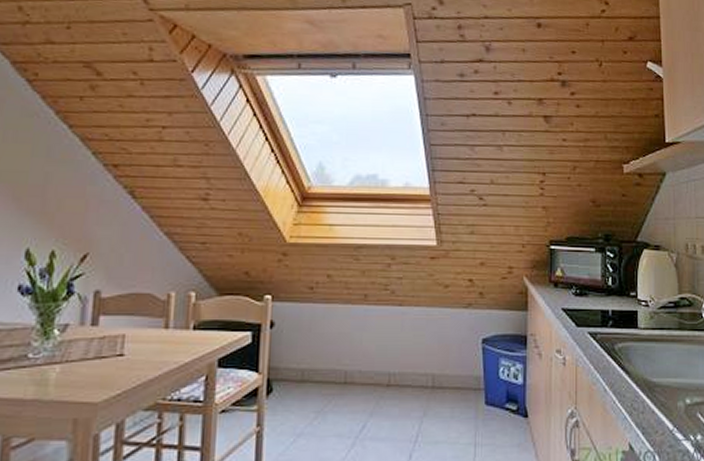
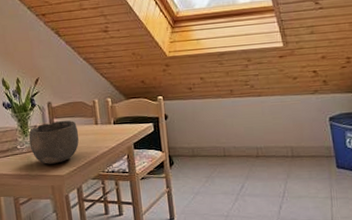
bowl: none [50,319,136,385] -> present [28,120,79,164]

